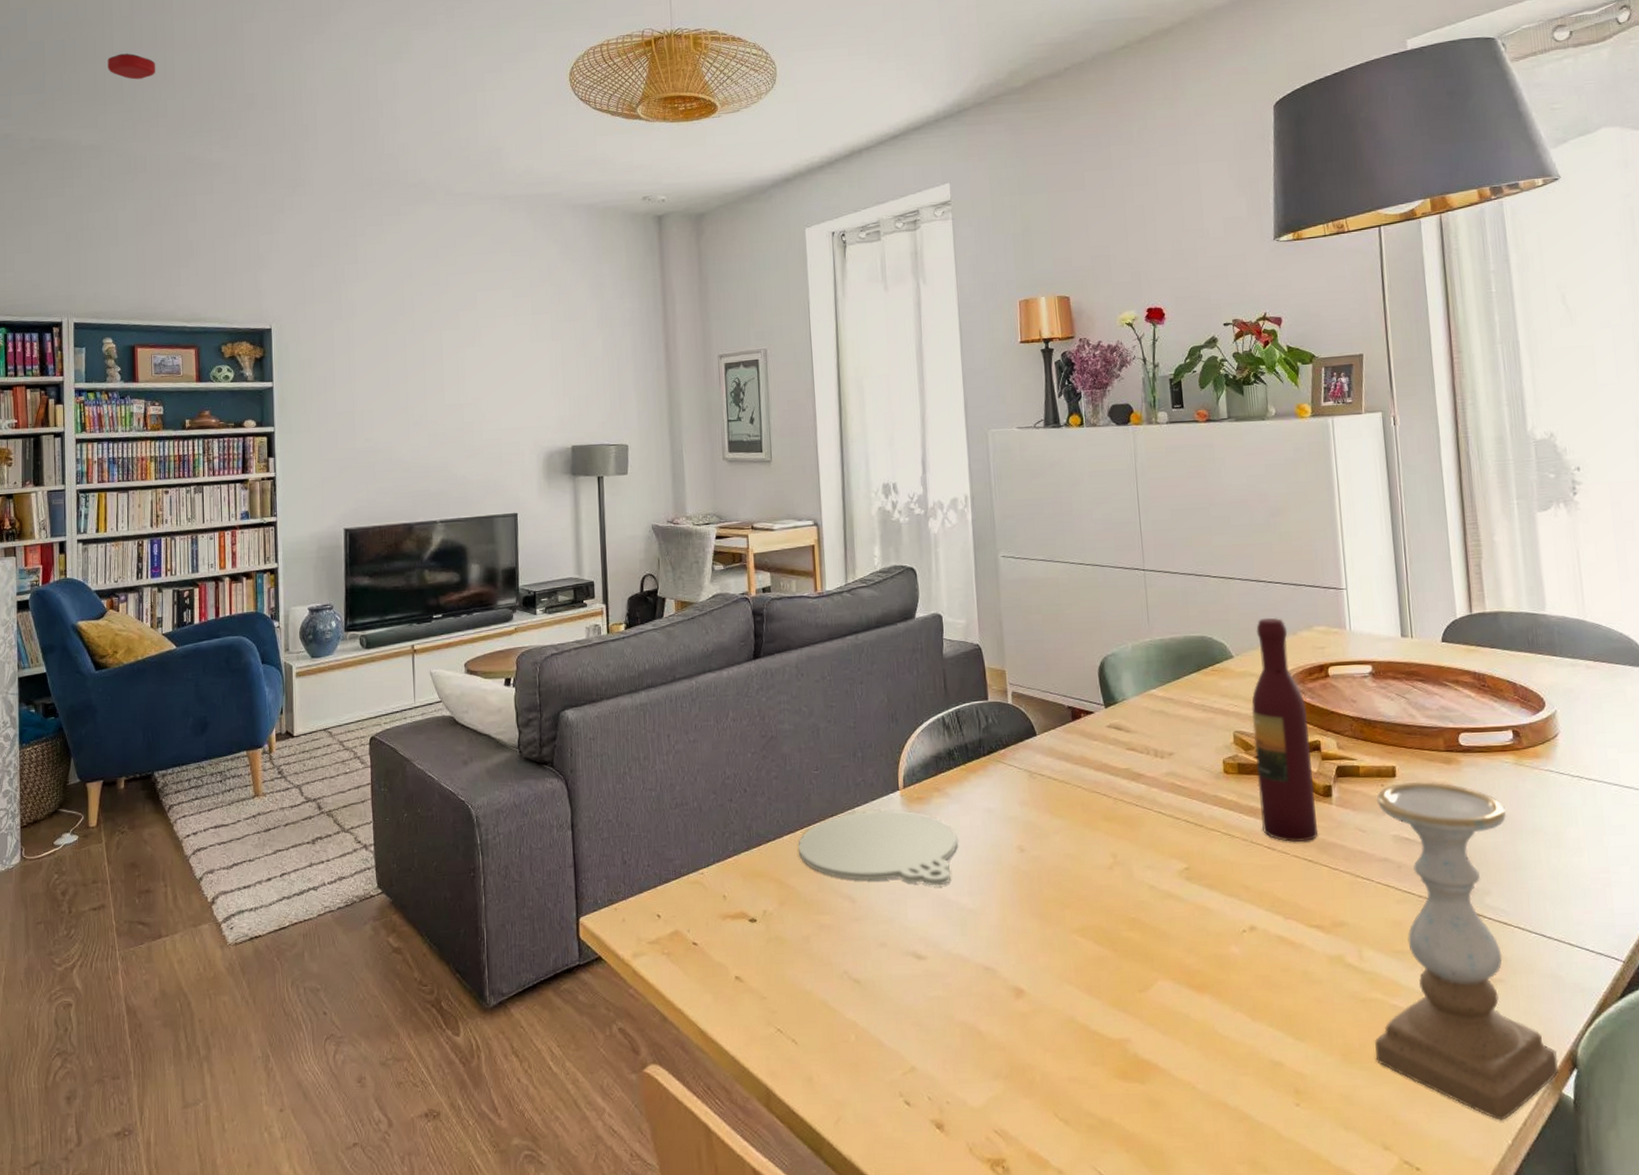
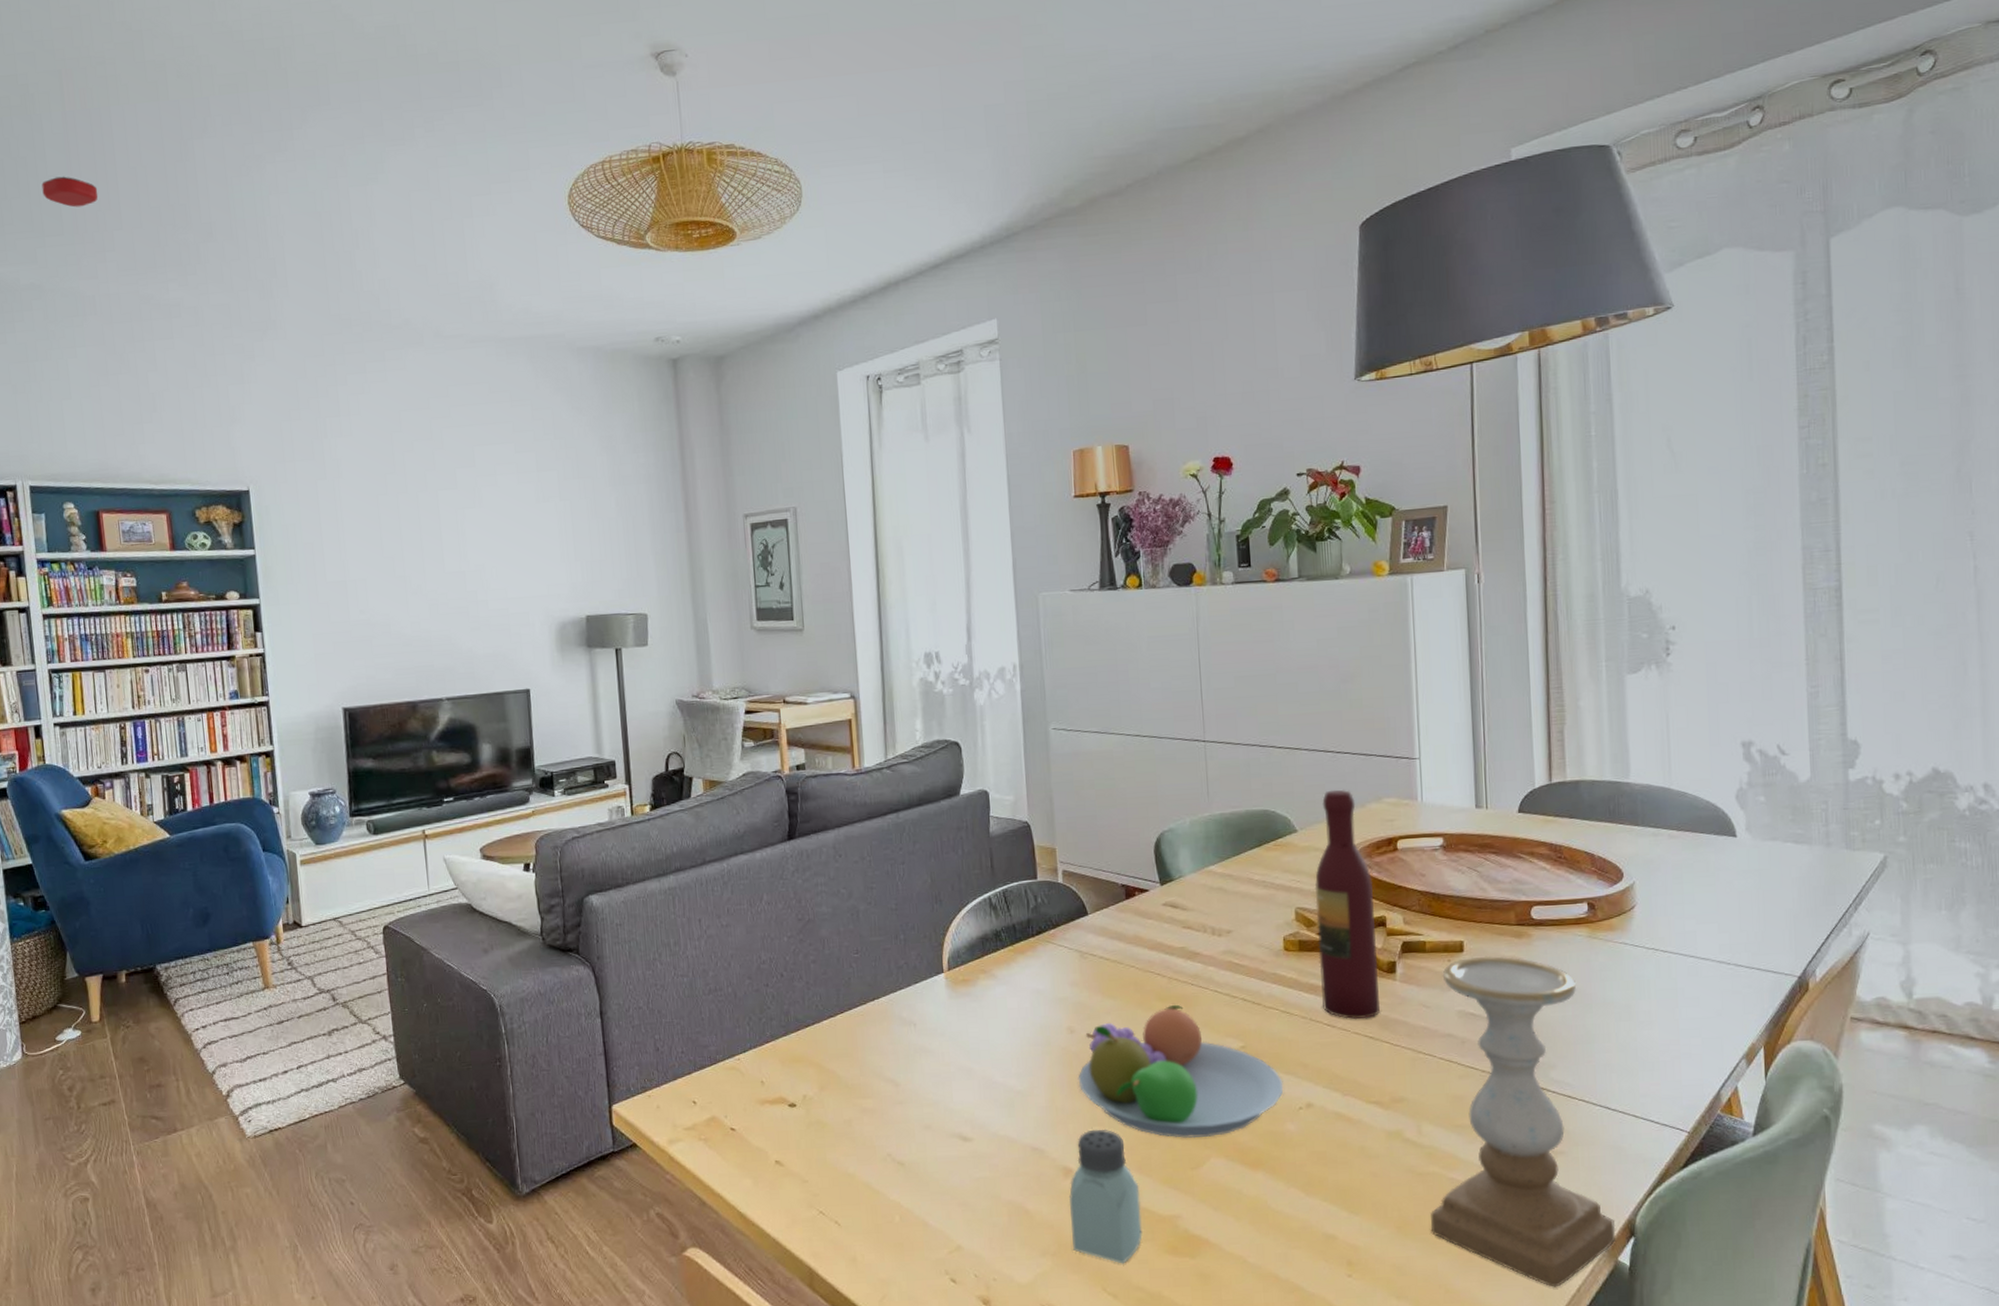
plate: present [798,809,958,886] -> none [838,992,1005,1069]
saltshaker: none [1021,949,1093,1089] -> present [1069,1129,1143,1264]
fruit bowl: none [1028,825,1227,960] -> present [1078,1004,1284,1139]

